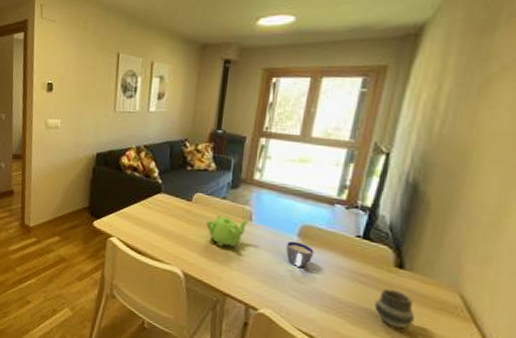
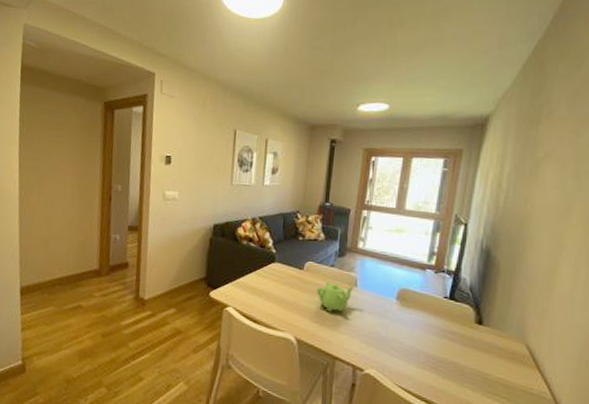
cup: present [286,241,314,268] -> none [387,304,411,328]
cup: present [375,288,415,329] -> none [461,343,493,379]

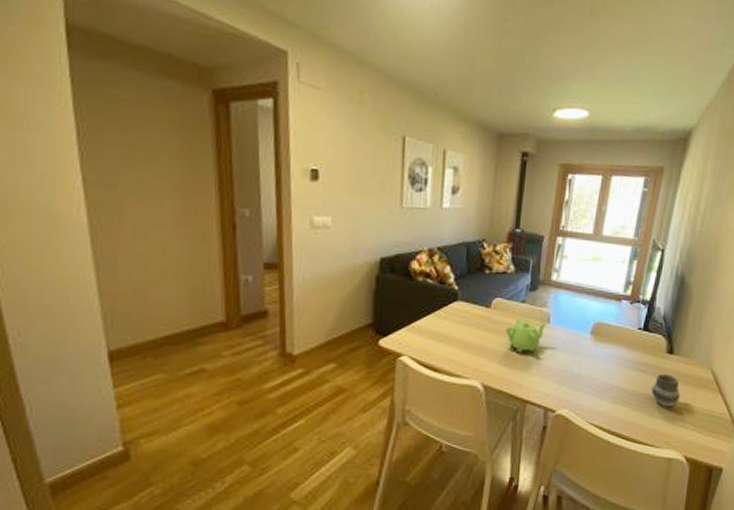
cup: none [461,343,493,379] -> present [651,373,680,407]

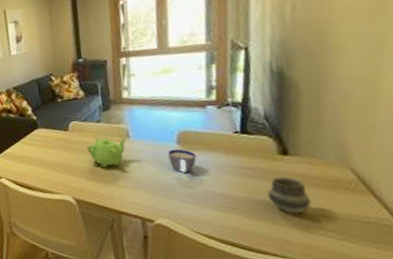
cup: none [580,339,605,364] -> present [168,148,197,173]

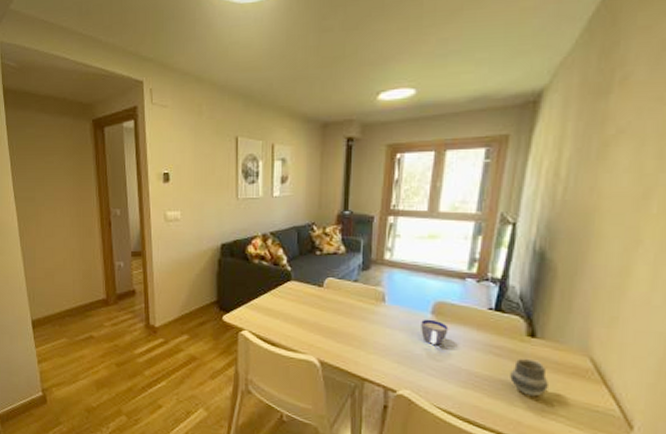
teapot: present [87,138,127,168] -> none [339,299,382,331]

